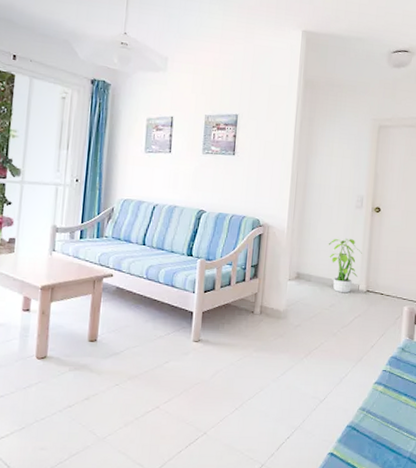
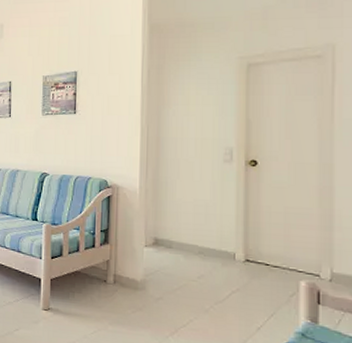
potted plant: present [328,237,362,293] -> none [190,197,236,262]

